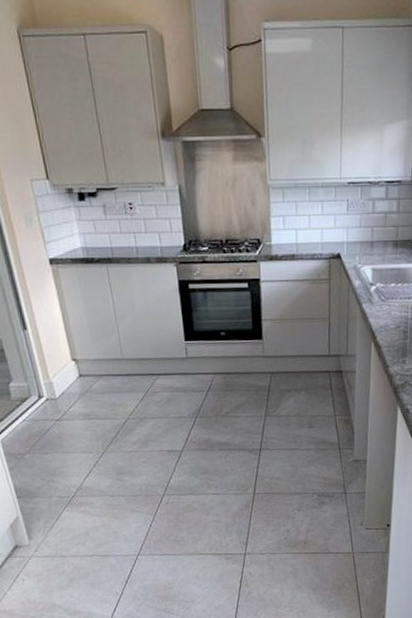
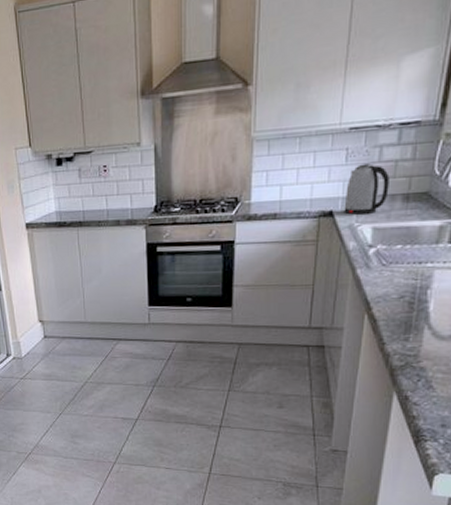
kettle: none [348,214,382,257] -> present [344,163,390,215]

